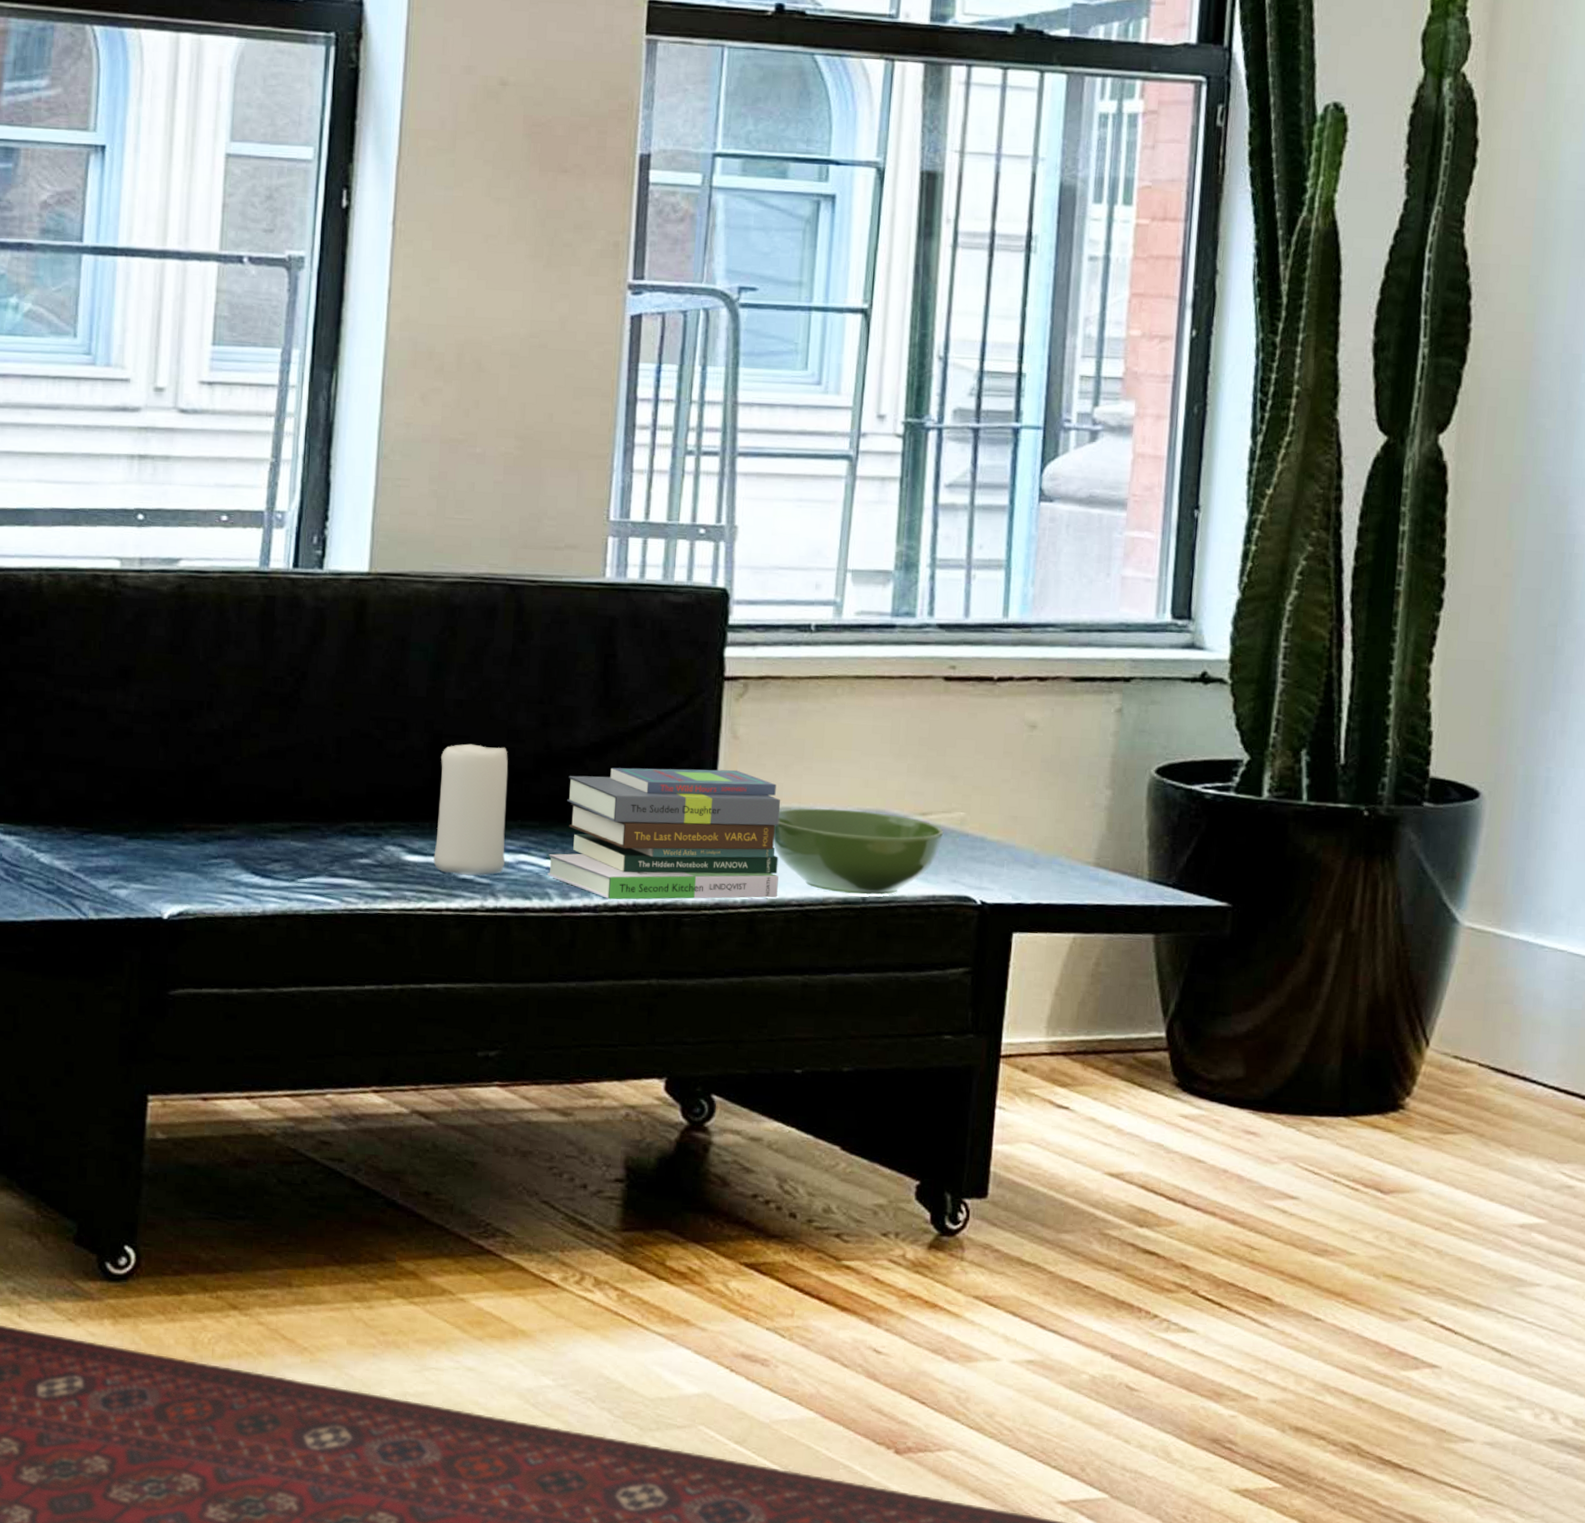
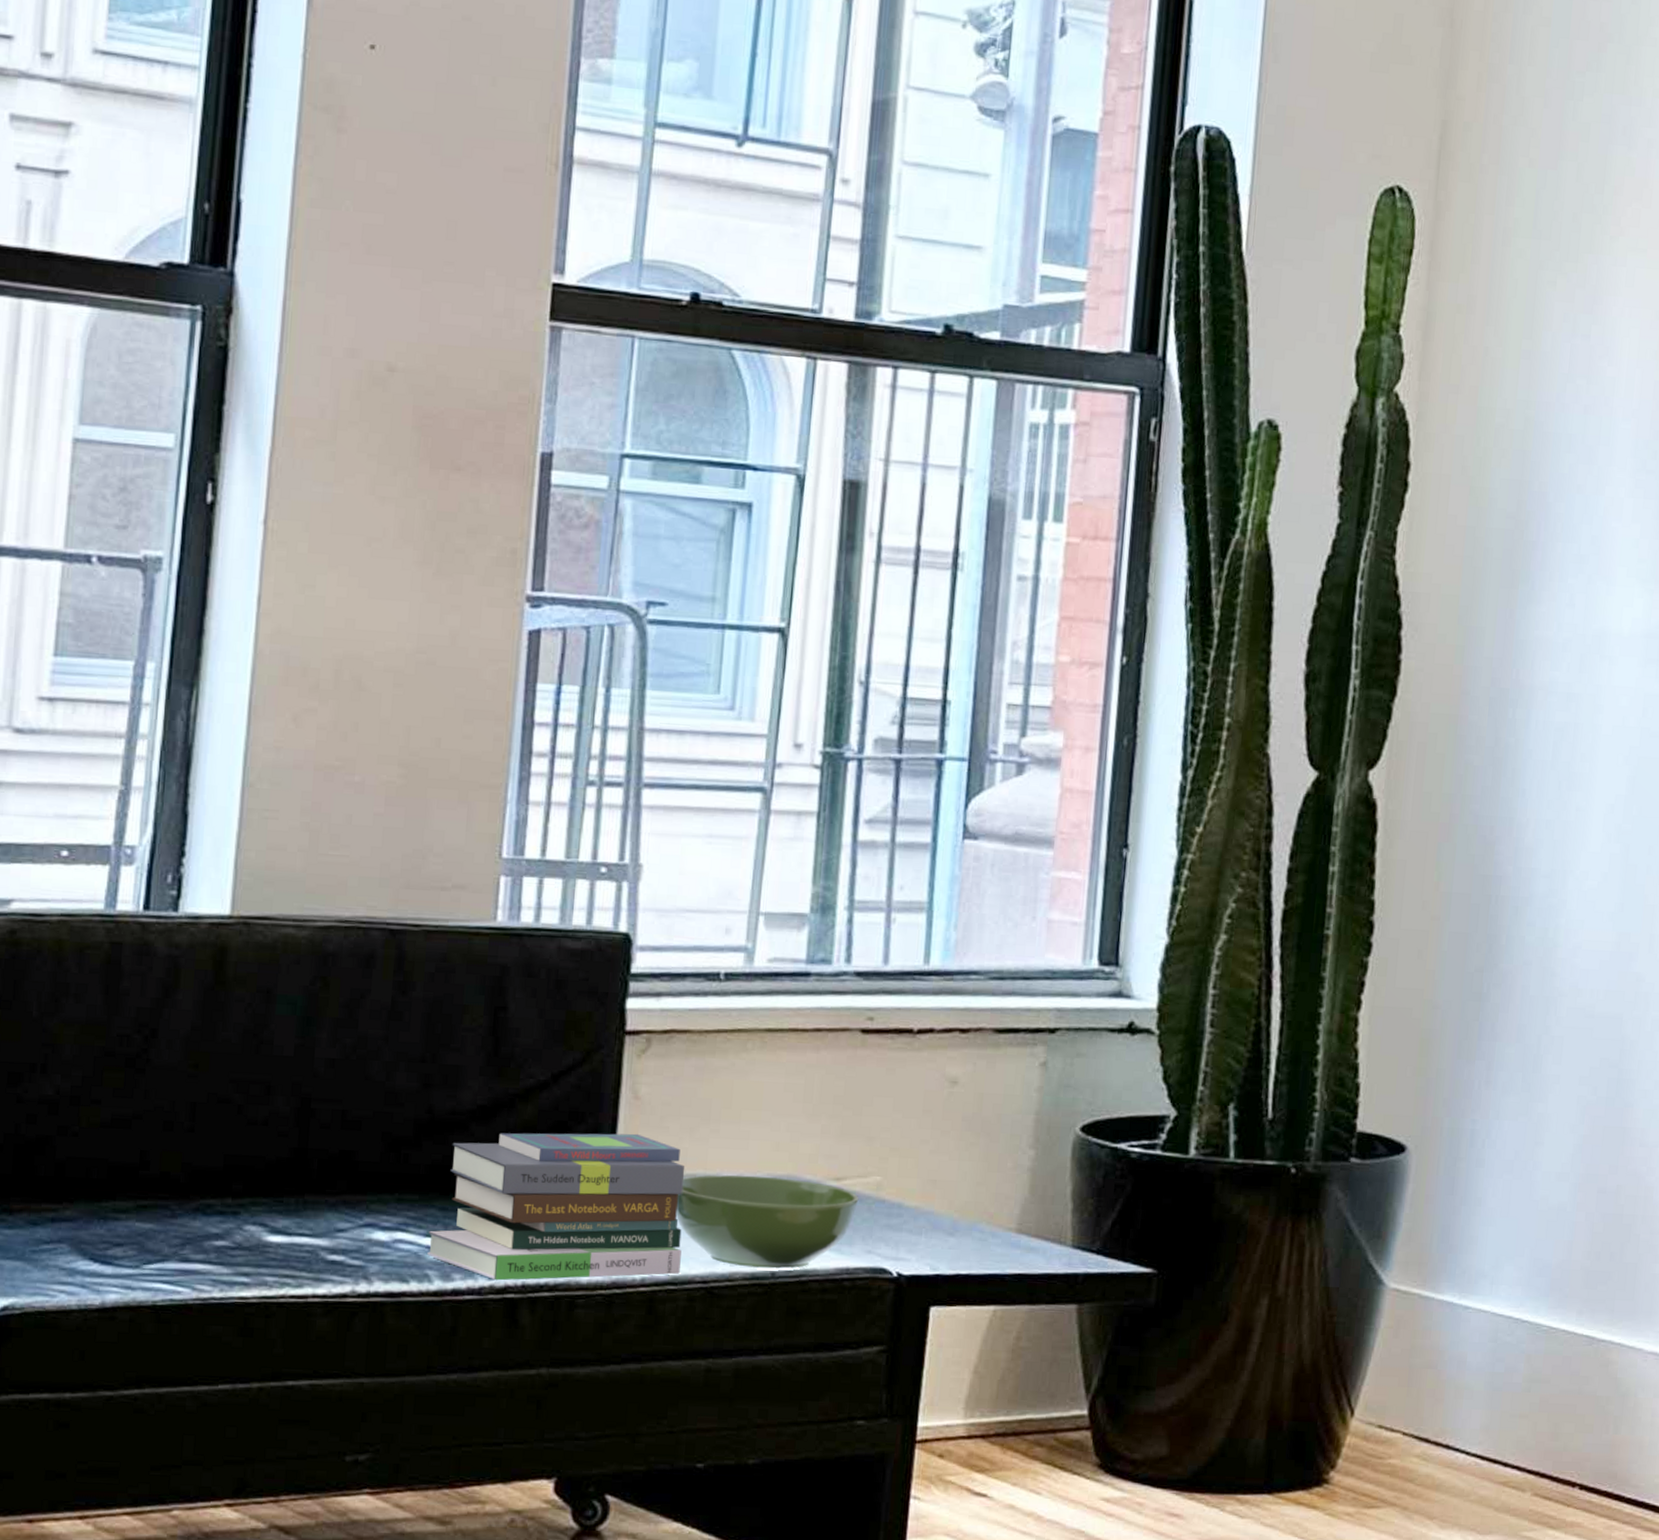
candle: present [433,743,509,876] -> none [299,1108,385,1257]

